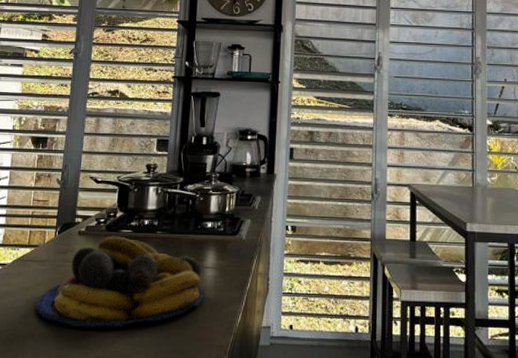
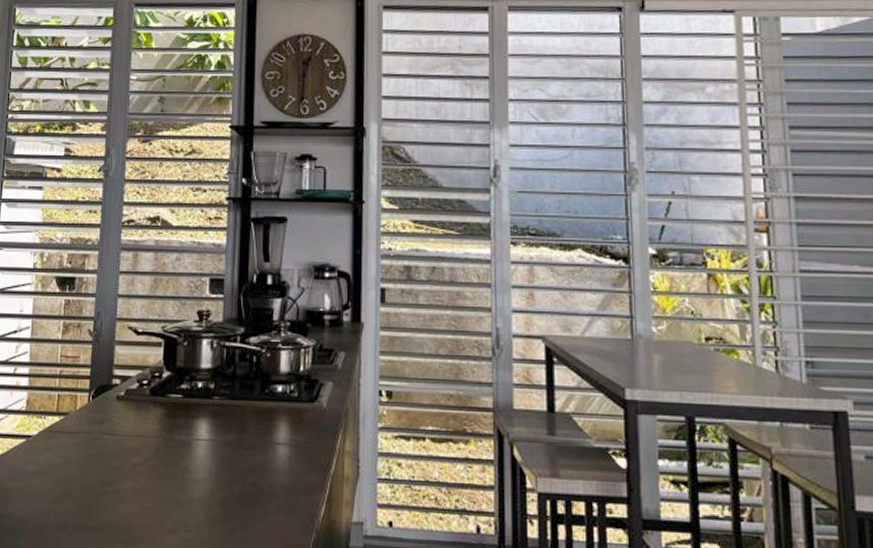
fruit bowl: present [36,236,204,328] -> none [68,401,276,519]

